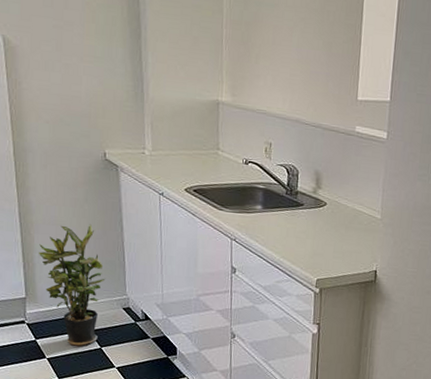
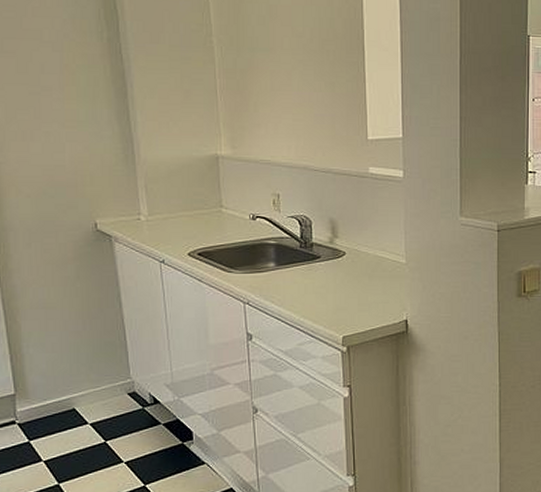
potted plant: present [39,224,106,347] -> none [27,303,106,444]

